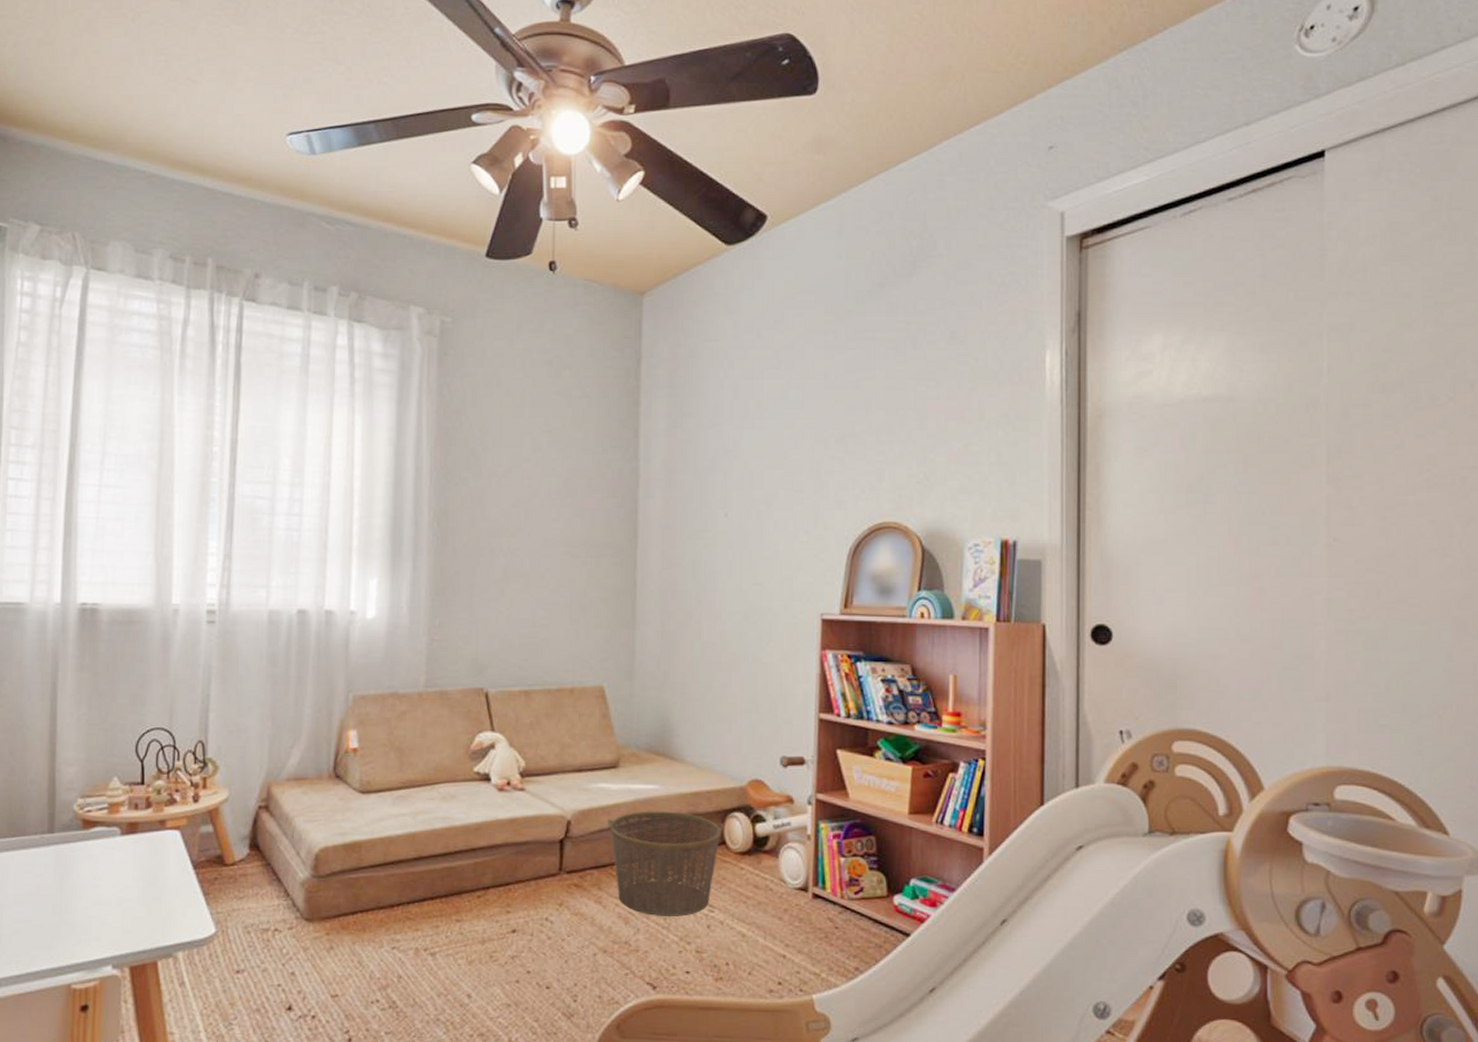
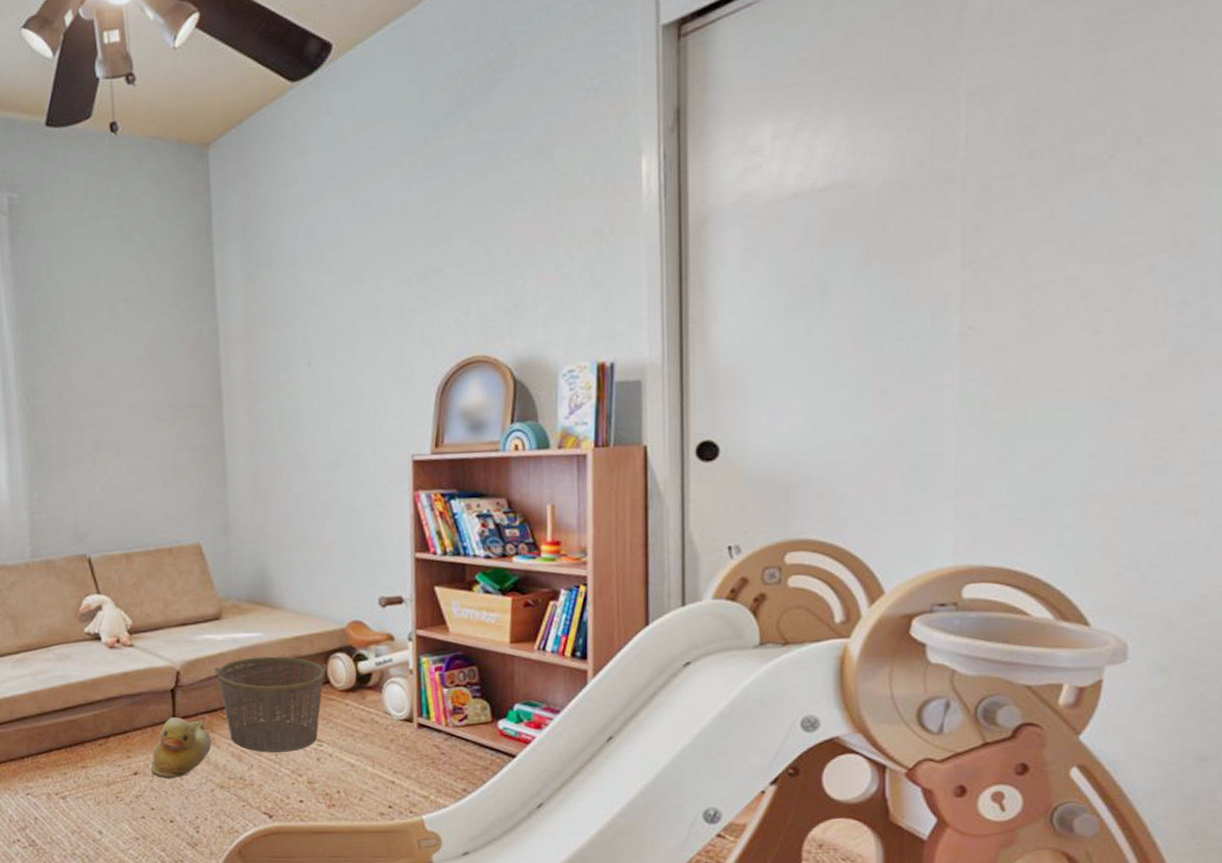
rubber duck: none [531,871,598,939] -> present [151,717,212,779]

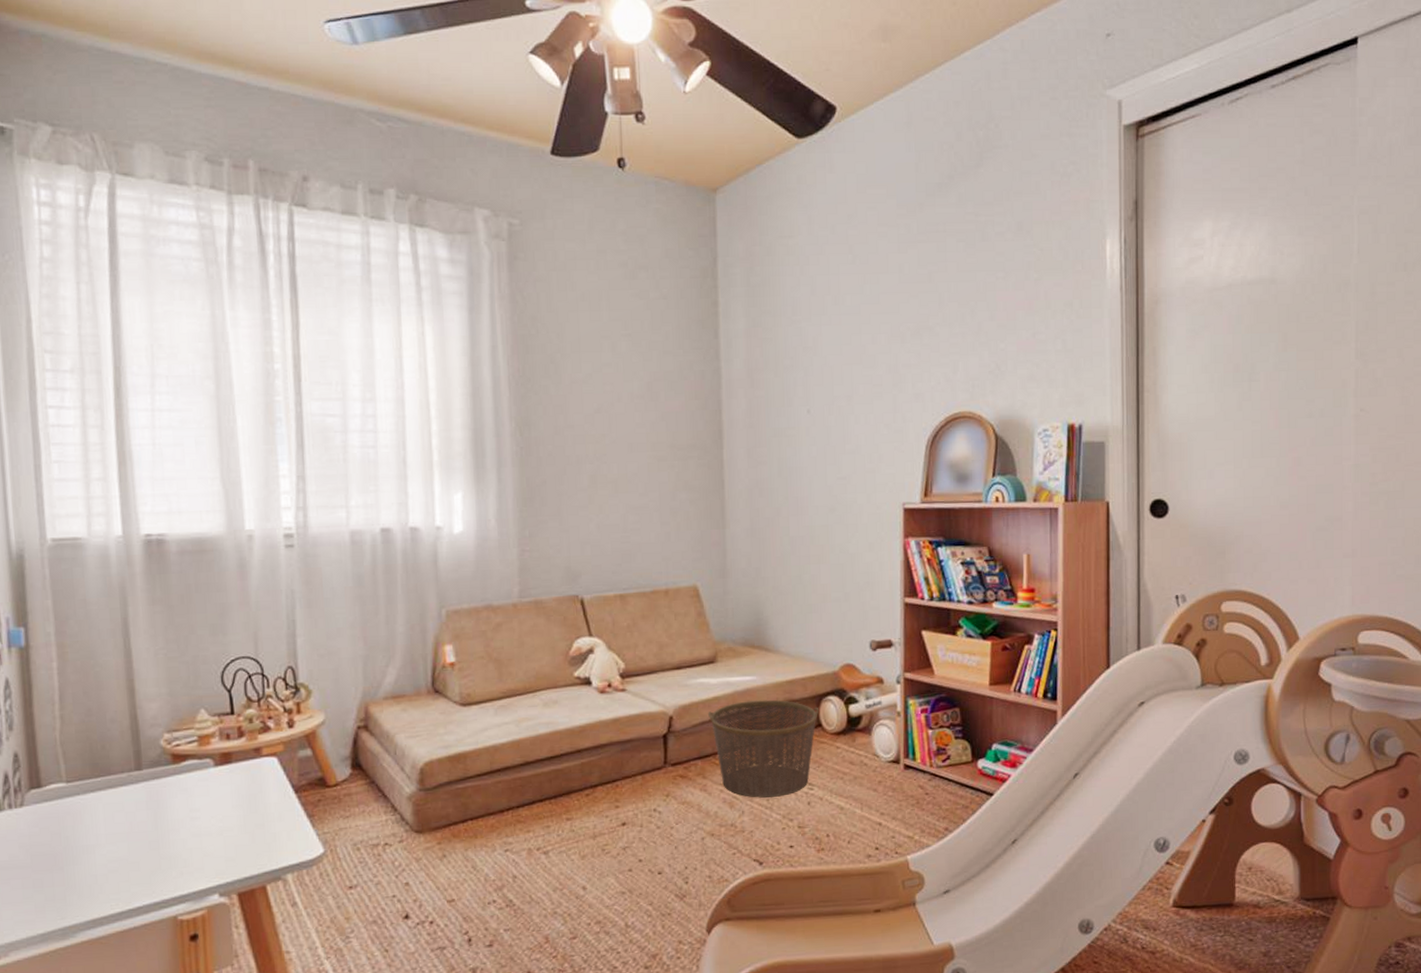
rubber duck: present [151,717,212,779] -> none [640,764,703,829]

